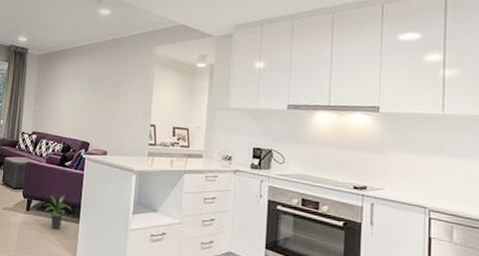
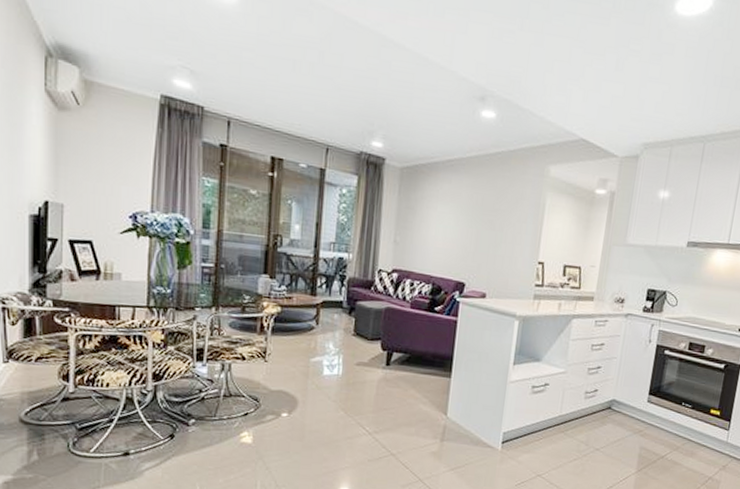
potted plant: present [44,195,72,230] -> none [408,345,443,386]

